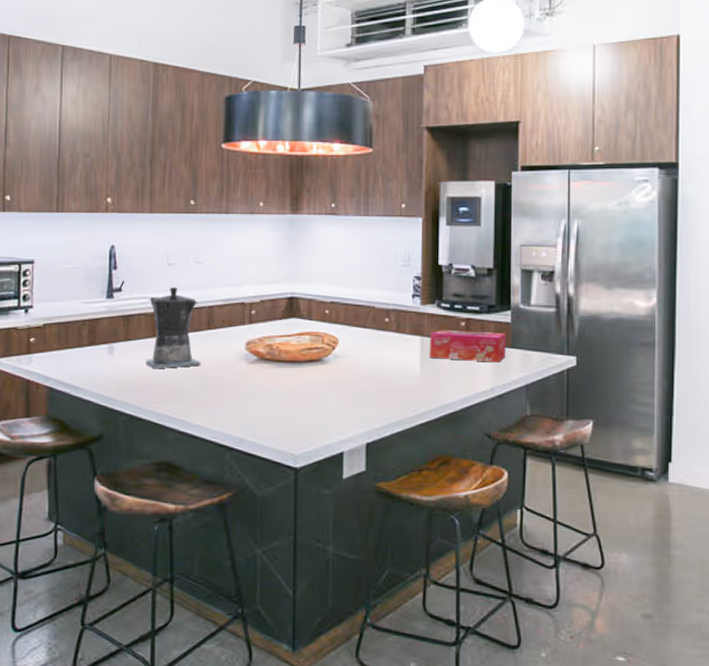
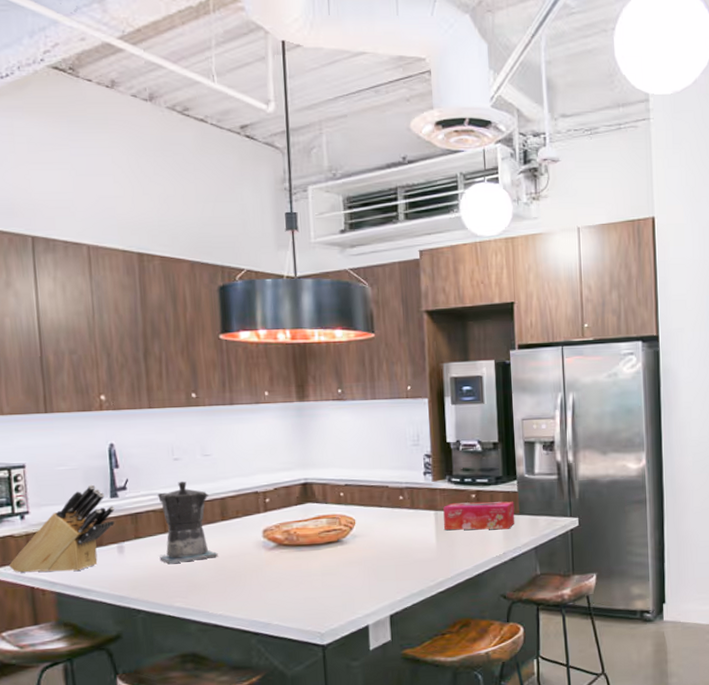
knife block: none [9,284,110,369] -> present [8,484,116,573]

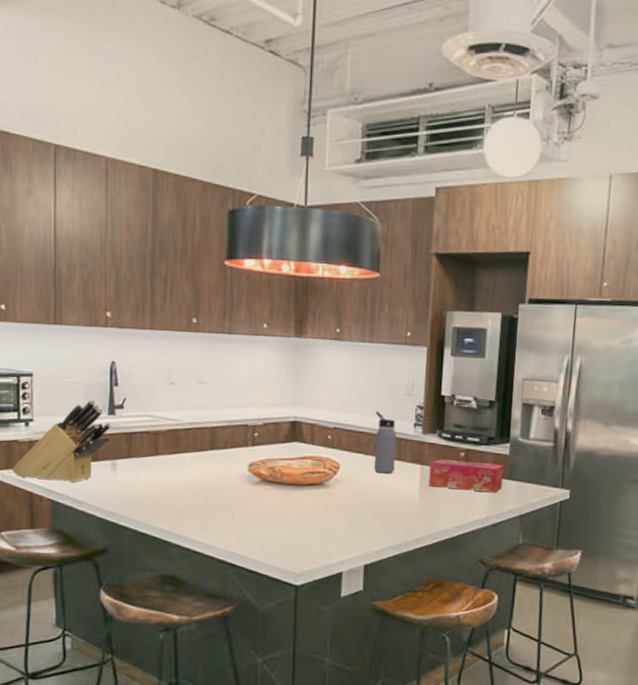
coffee maker: present [158,481,218,565] -> none [149,405,204,487]
water bottle: none [384,464,410,523] -> present [373,411,396,473]

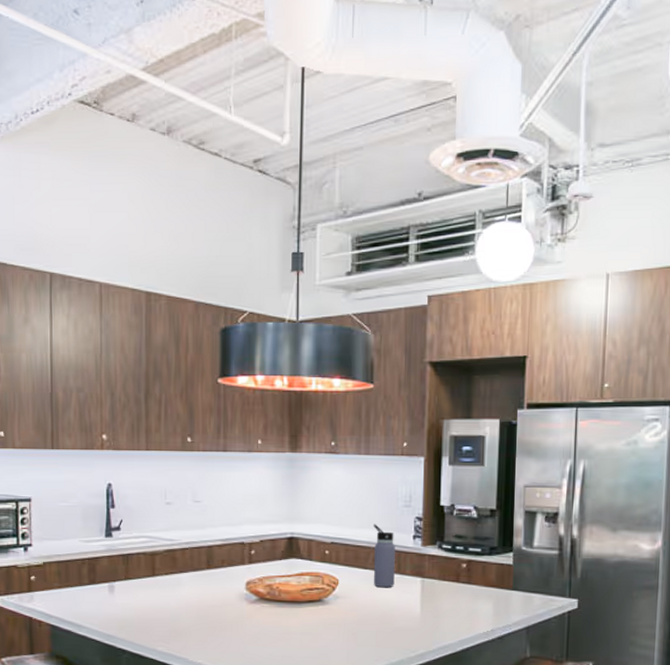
knife block: present [11,399,112,483] -> none [11,522,109,607]
tissue box: present [429,458,504,493] -> none [430,570,508,605]

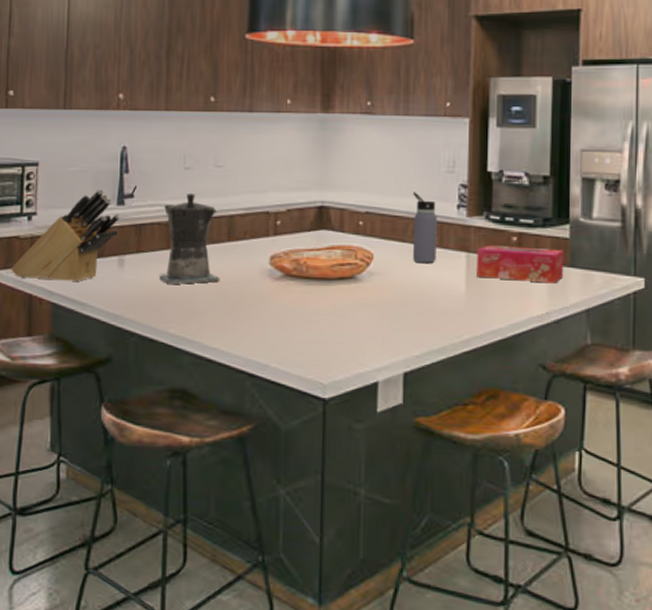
knife block: none [11,522,109,607] -> present [10,189,121,283]
coffee maker: none [146,525,201,608] -> present [159,192,220,285]
tissue box: none [430,570,508,605] -> present [477,244,564,284]

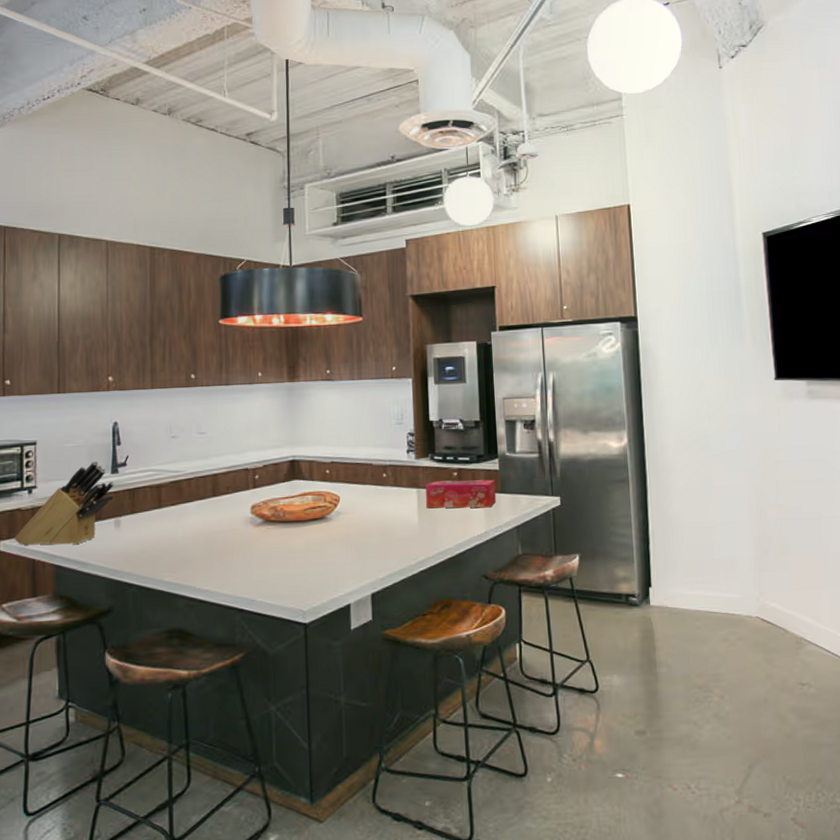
coffee maker: present [159,192,220,285] -> none [153,457,208,539]
water bottle: present [412,192,437,263] -> none [369,442,392,500]

